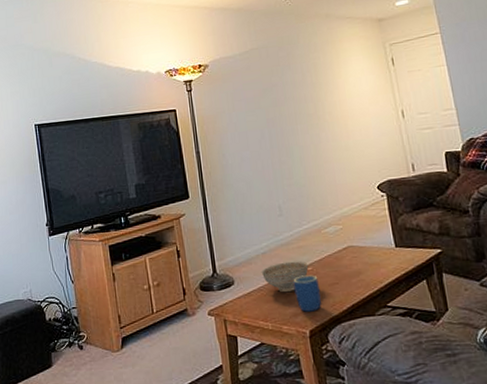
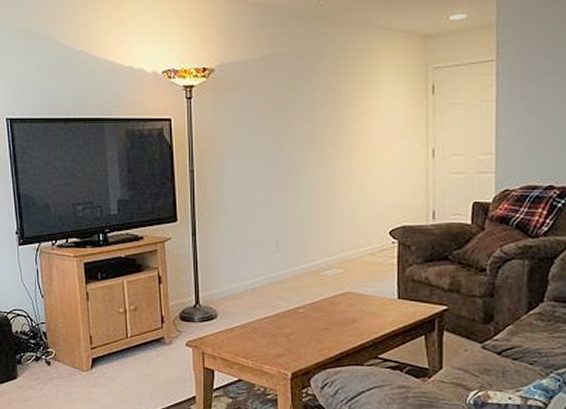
decorative bowl: present [261,261,309,293] -> none [247,301,300,333]
mug: present [293,275,321,312] -> none [281,317,308,355]

